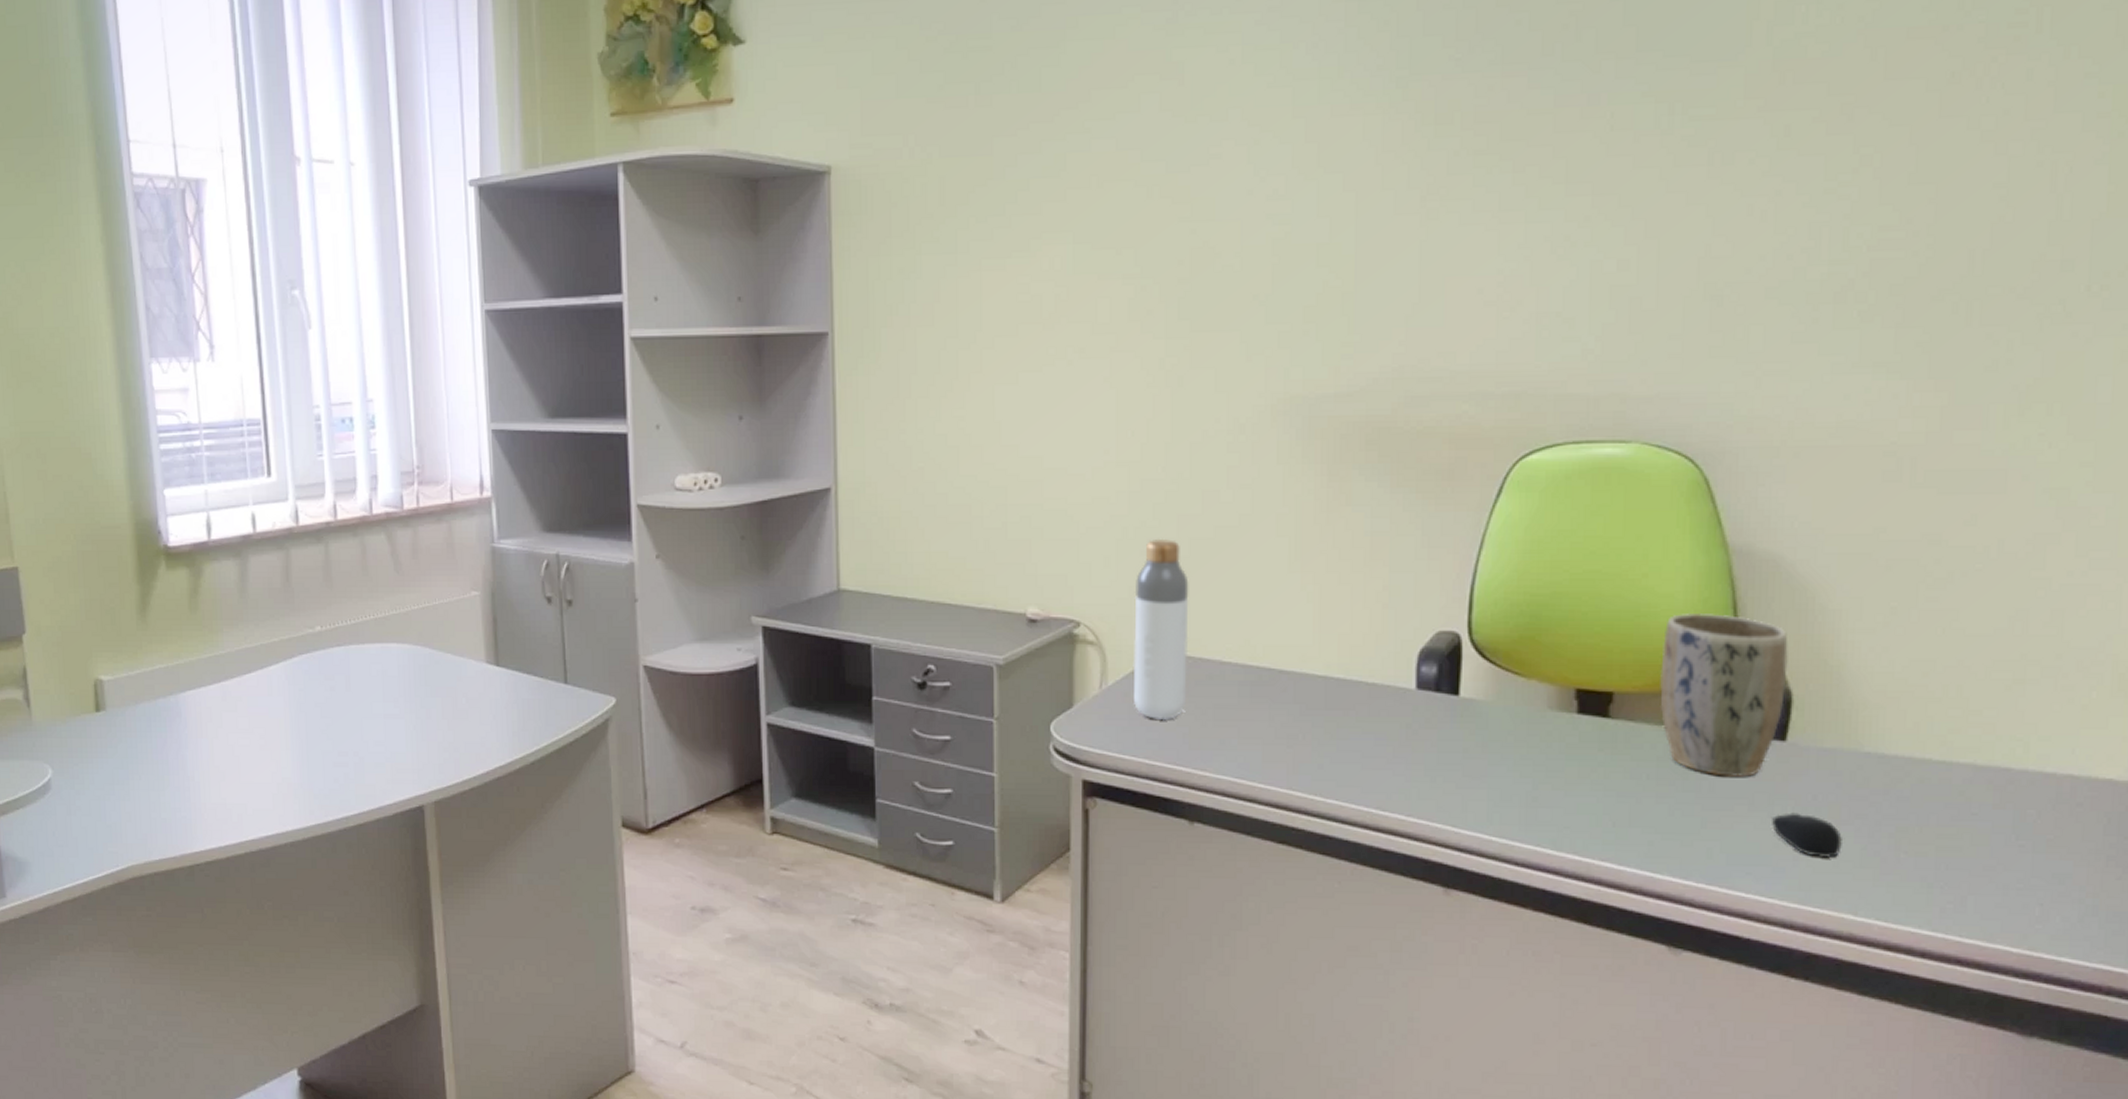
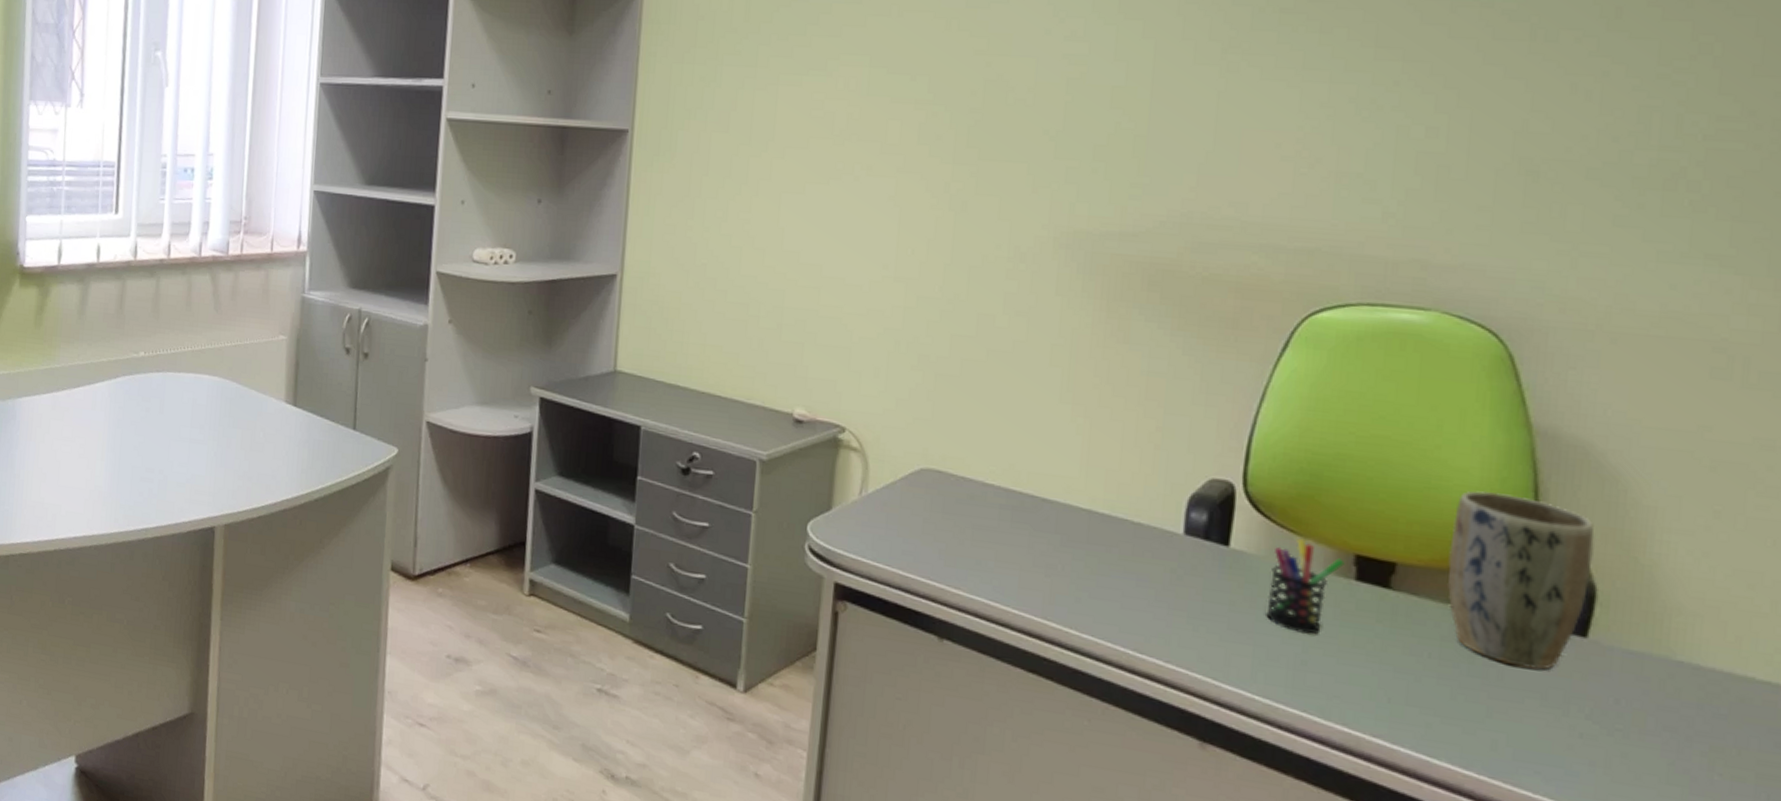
bottle: present [1133,538,1189,721] -> none [892,355,957,535]
pen holder: none [1497,679,1566,772] -> present [1266,538,1345,635]
computer mouse: present [1771,812,1842,859] -> none [1565,713,1647,769]

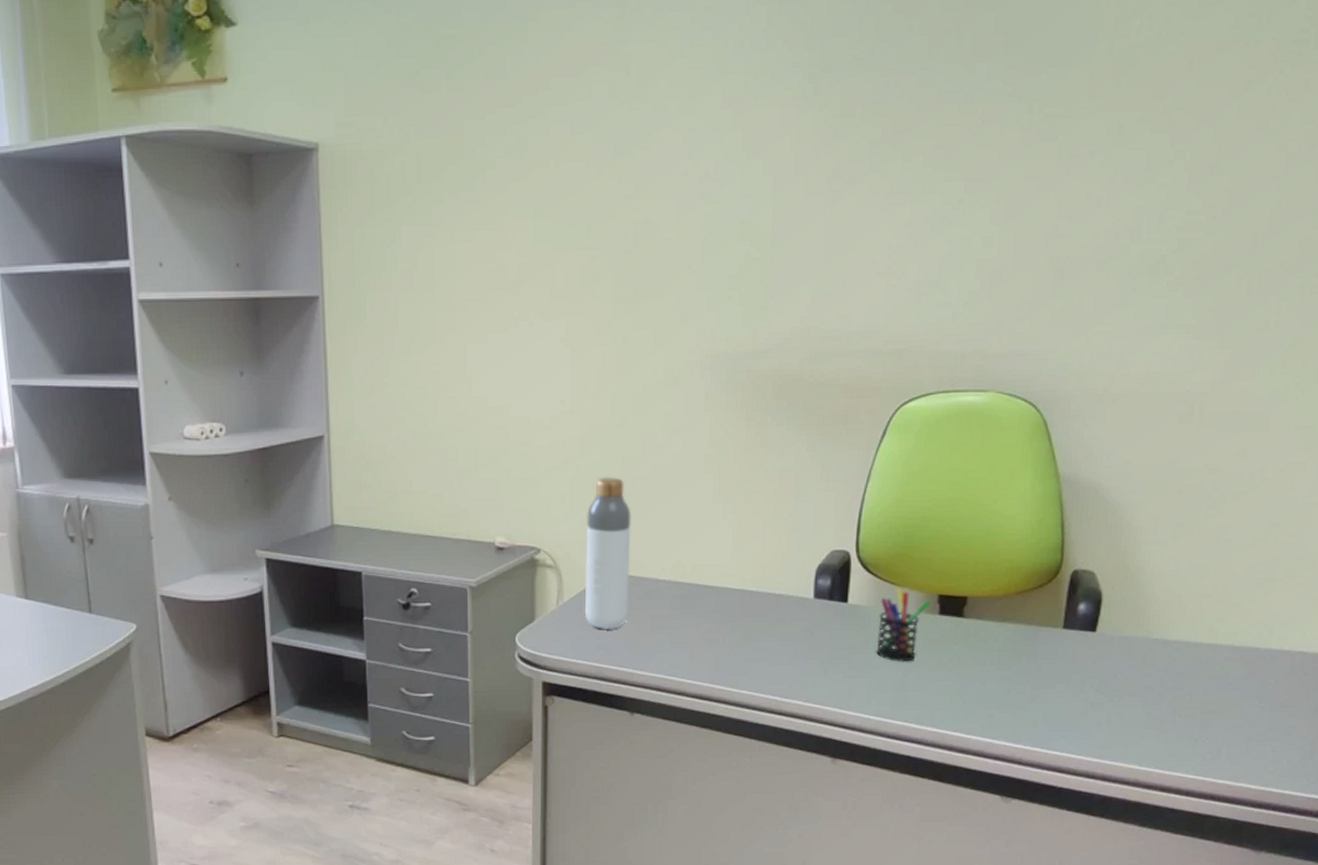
bottle: none [892,355,957,535] -> present [584,476,631,630]
plant pot: present [1446,490,1595,670] -> none [1002,530,1102,661]

